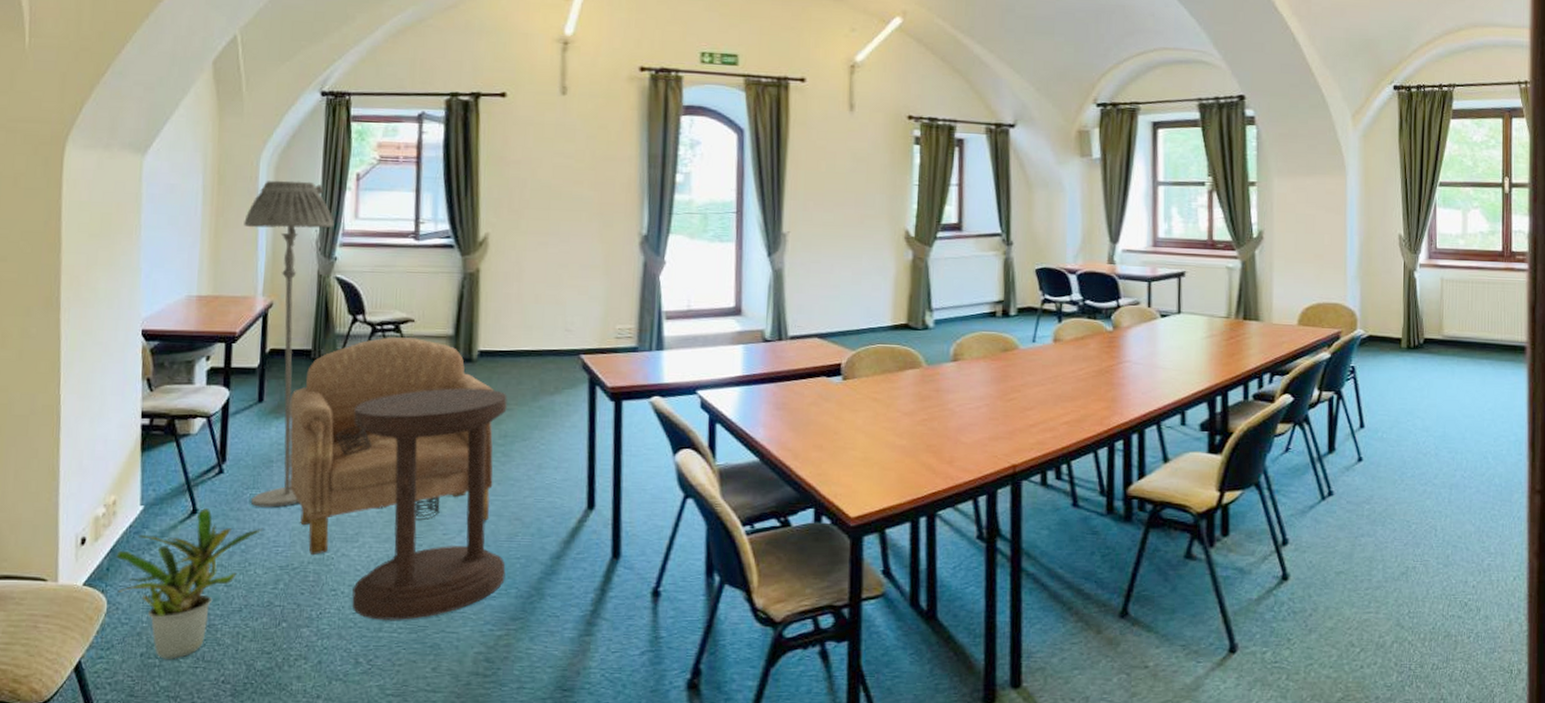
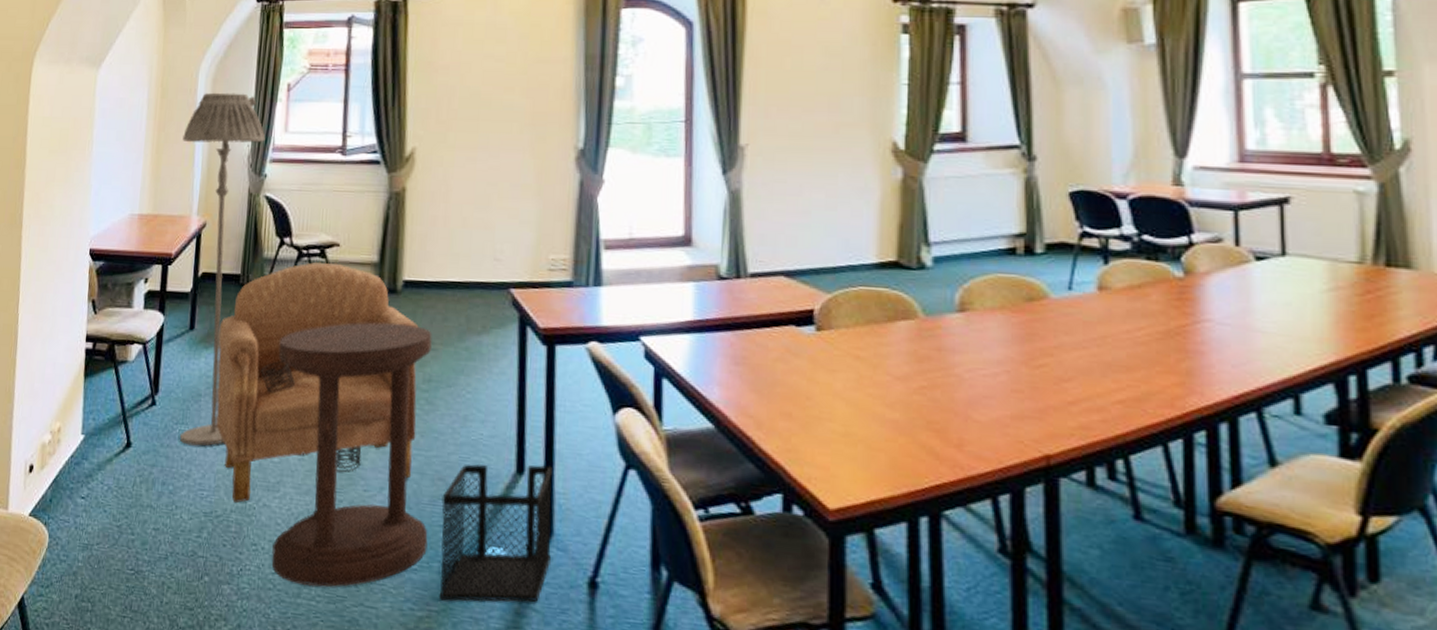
potted plant: present [116,508,262,659] -> none [58,442,189,605]
wastebasket: none [518,500,620,620] -> present [440,463,552,602]

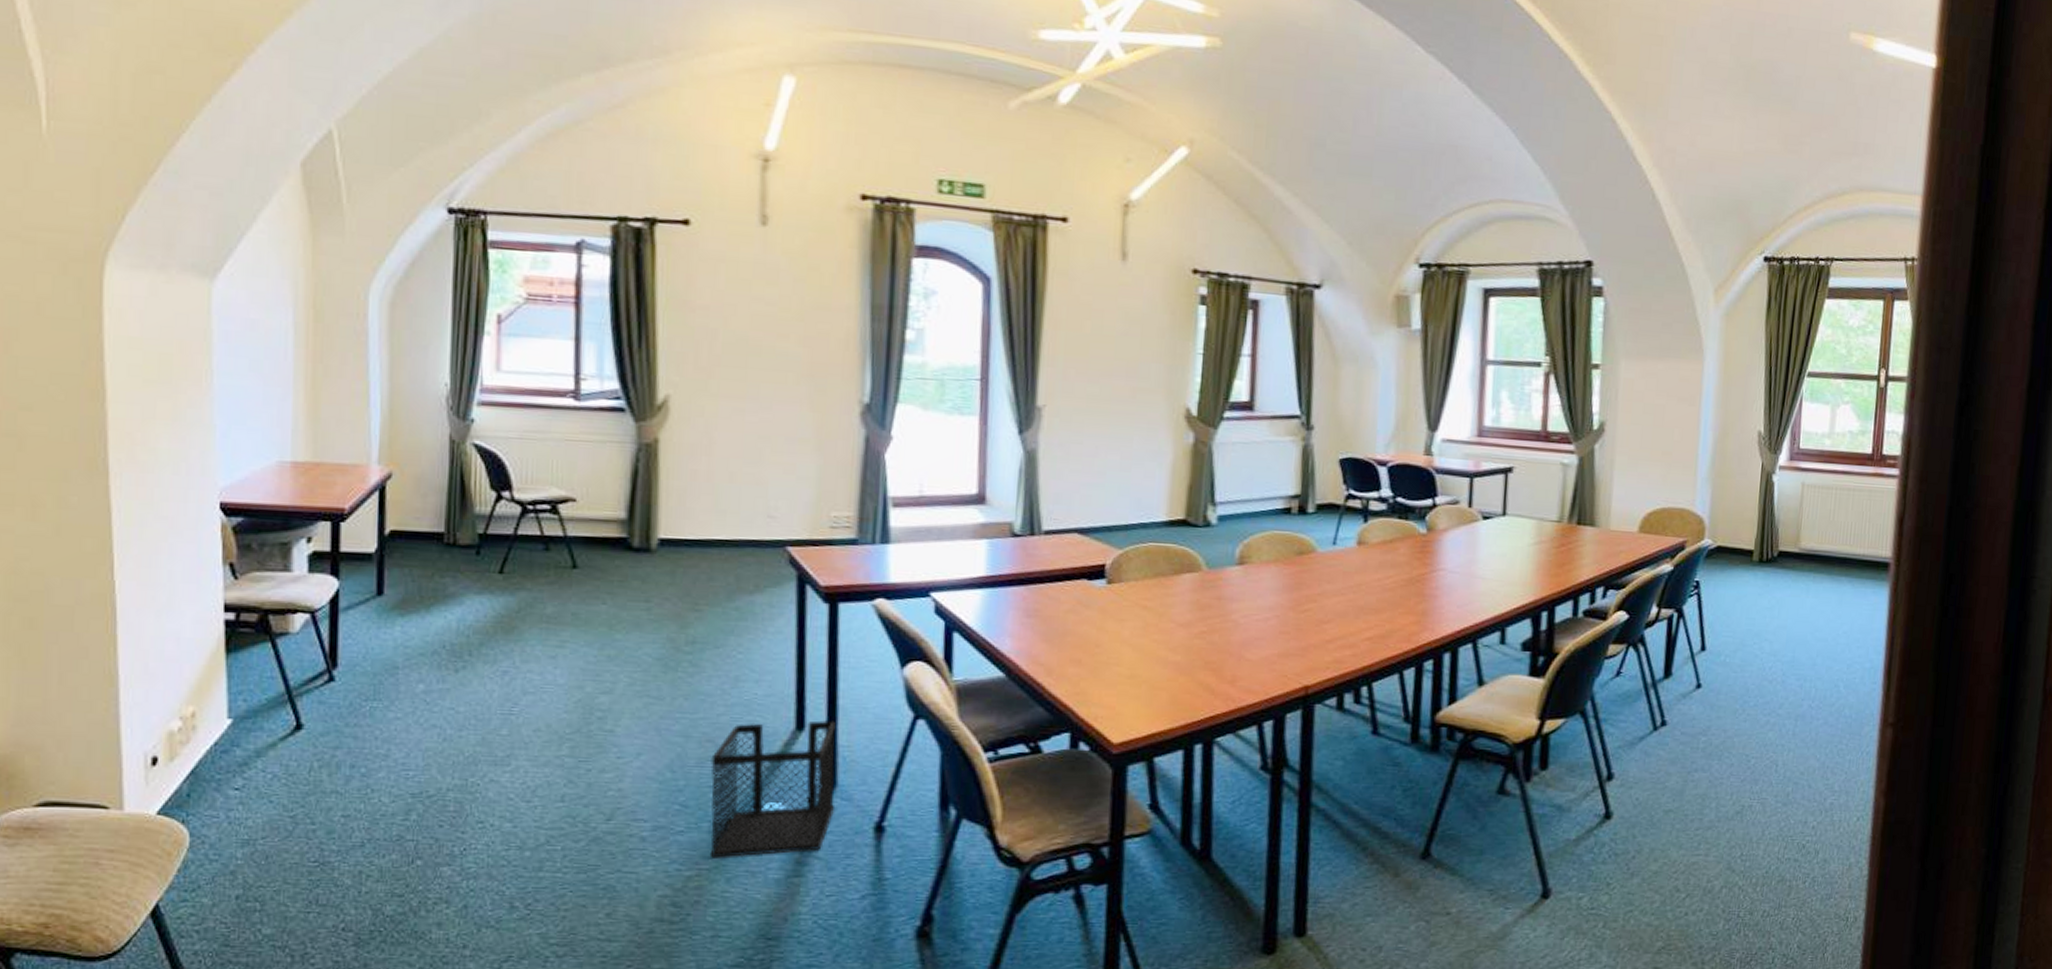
floor lamp: present [180,92,266,446] -> none [350,319,470,723]
armchair: present [216,262,419,503] -> none [418,519,679,780]
side table: present [271,322,432,587] -> none [501,583,696,859]

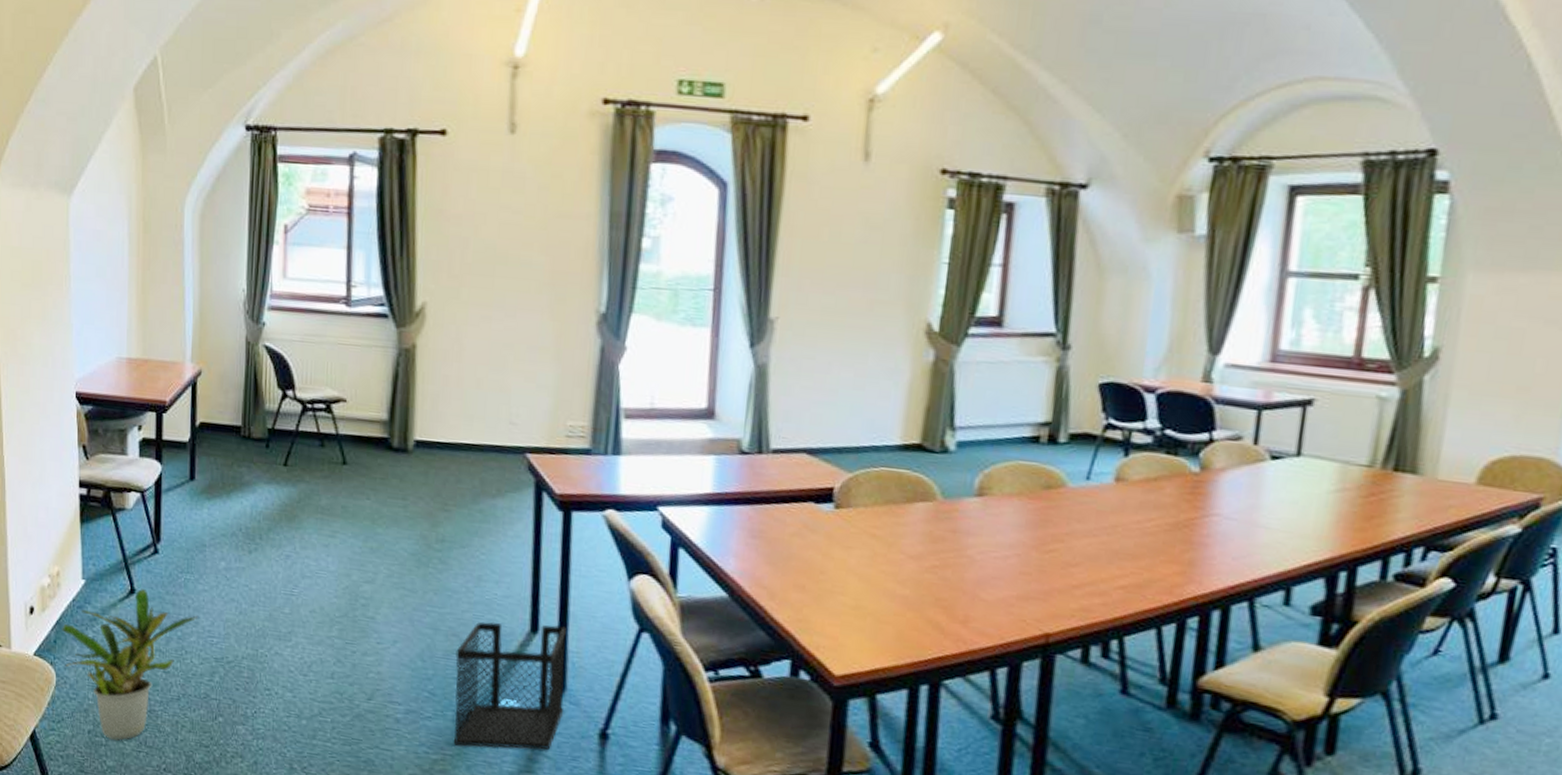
potted plant: none [198,723,387,903] -> present [62,589,197,741]

